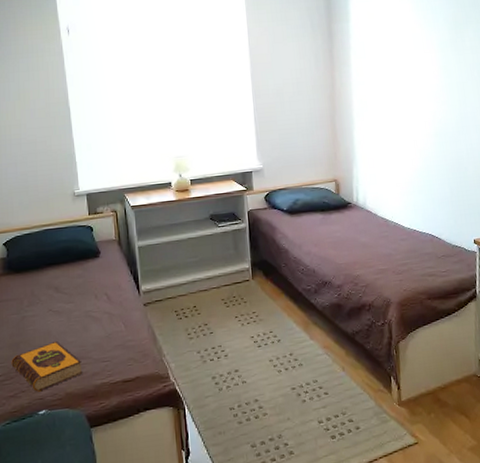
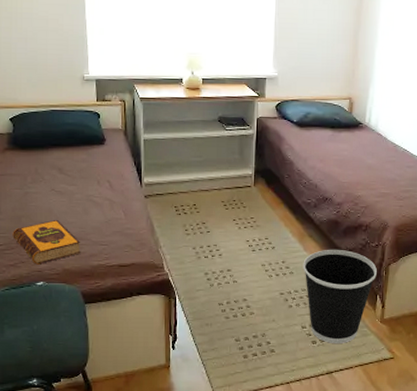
wastebasket: none [311,333,387,436] -> present [303,249,377,343]

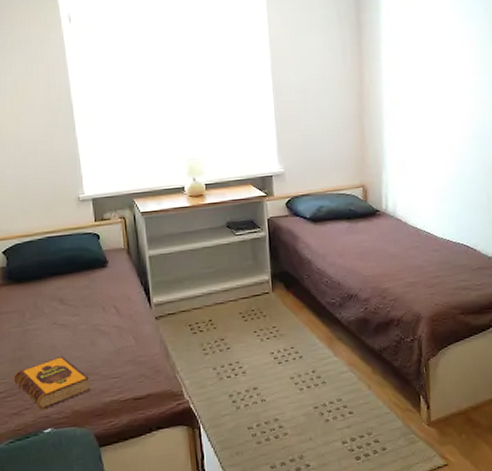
wastebasket: present [303,249,377,343] -> none [335,349,417,457]

